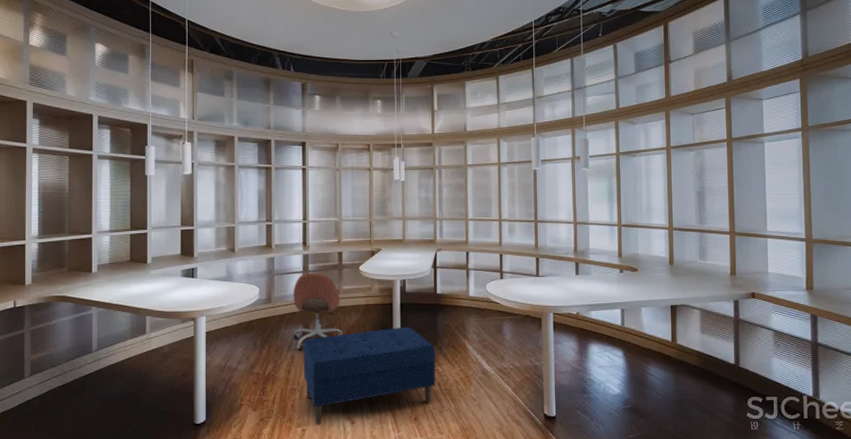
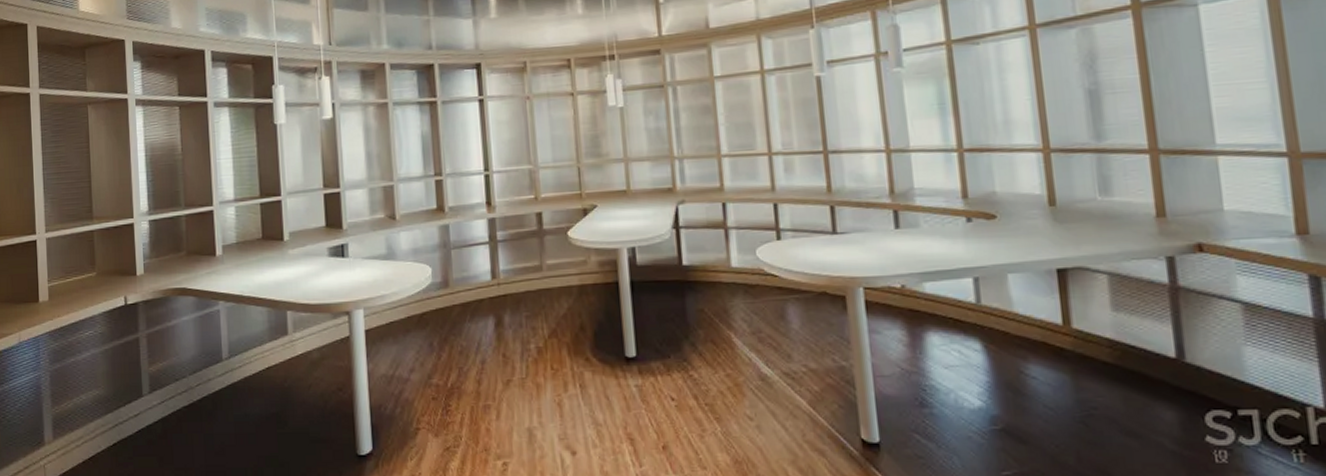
office chair: present [293,272,342,351] -> none [477,242,550,352]
bench: present [303,326,436,425] -> none [496,314,691,457]

